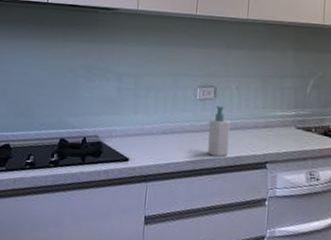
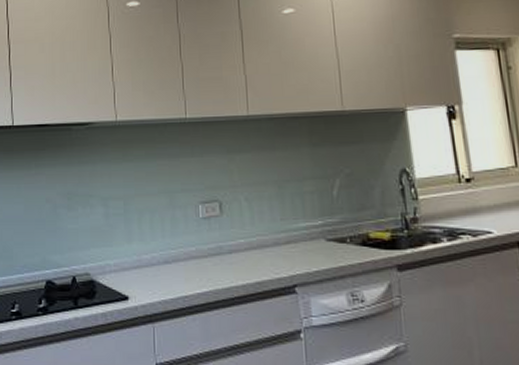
soap bottle: present [207,106,230,157] -> none [218,223,247,285]

